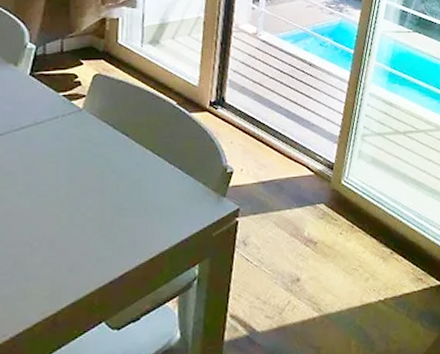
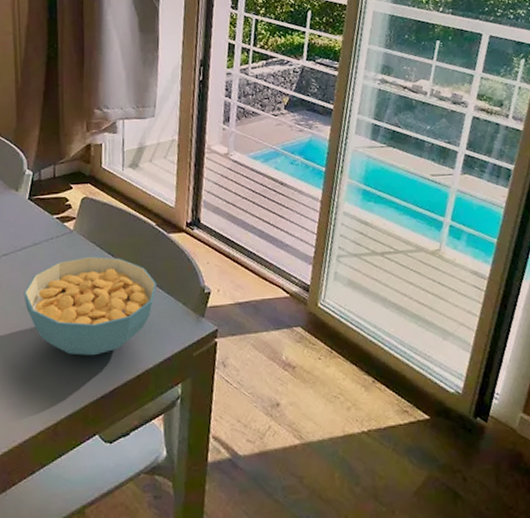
cereal bowl: none [21,136,175,241] -> present [23,256,156,356]

